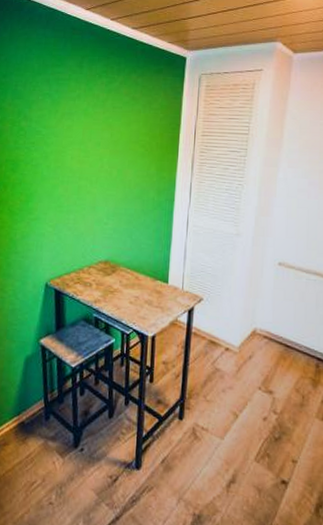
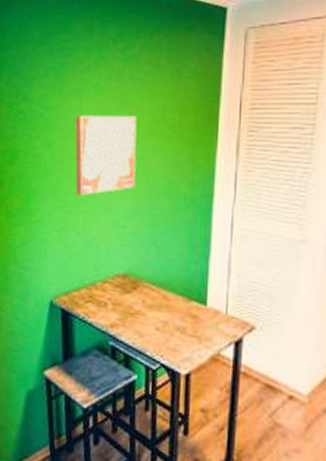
wall art: none [67,133,117,199] -> present [75,115,137,196]

